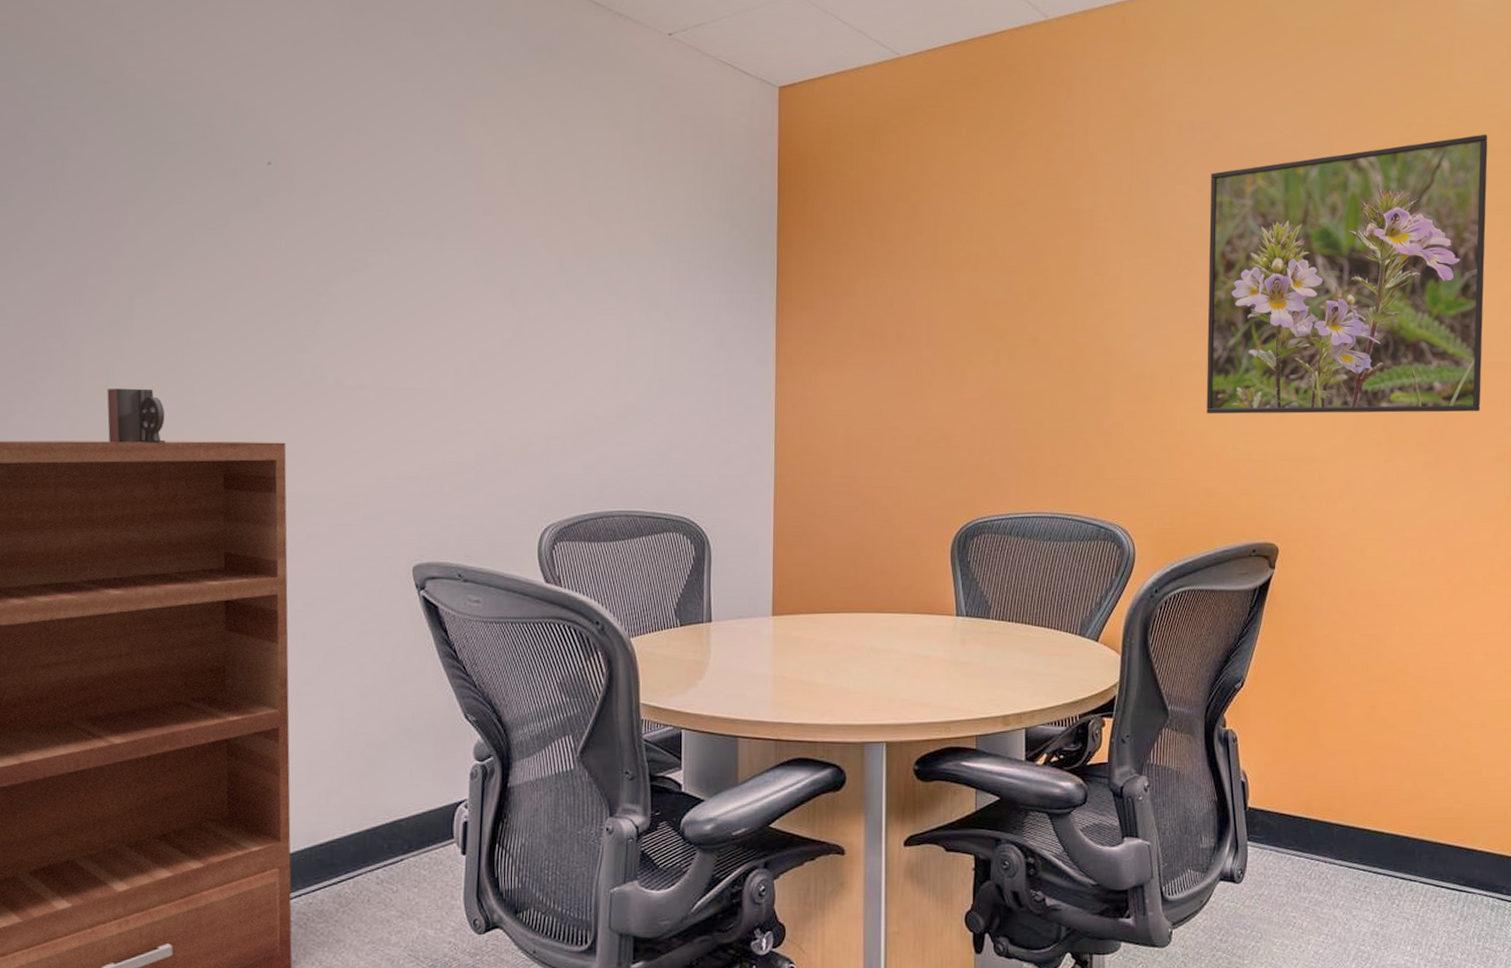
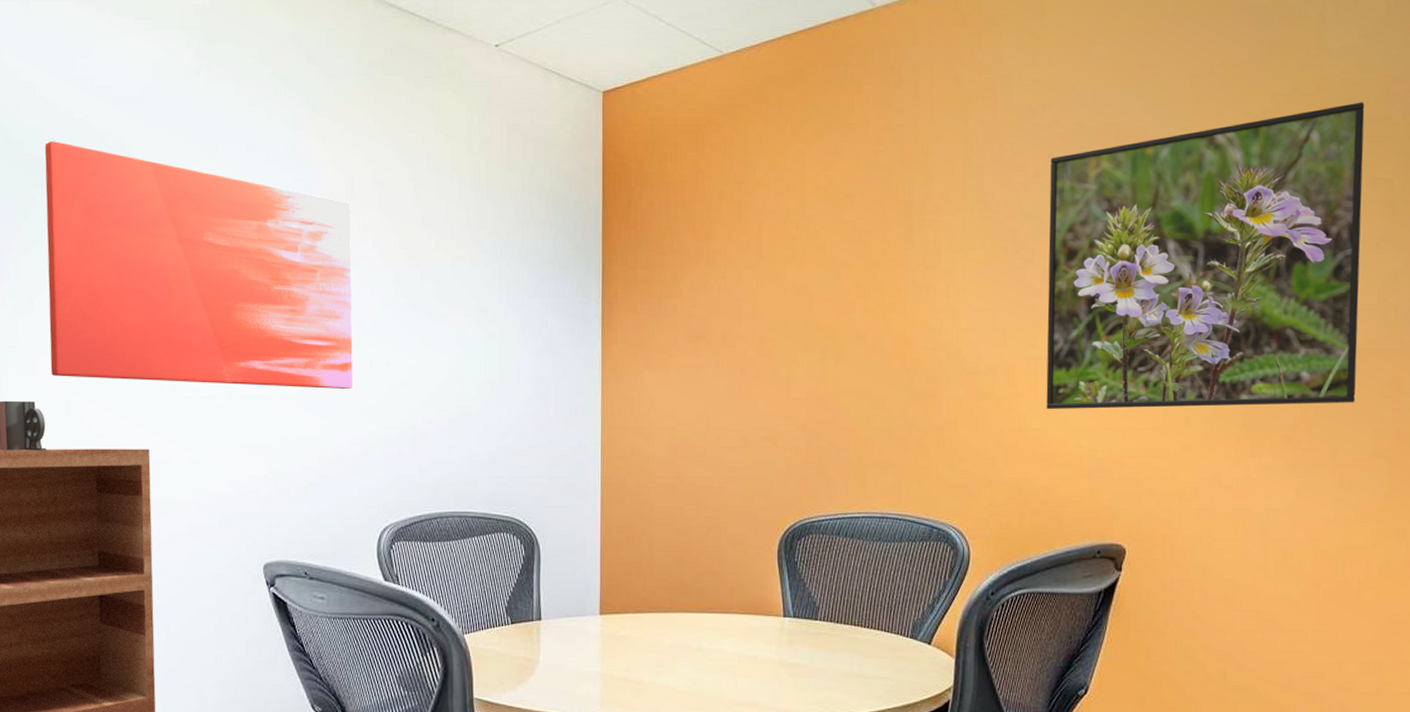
wall art: none [168,108,514,383] -> present [44,141,353,390]

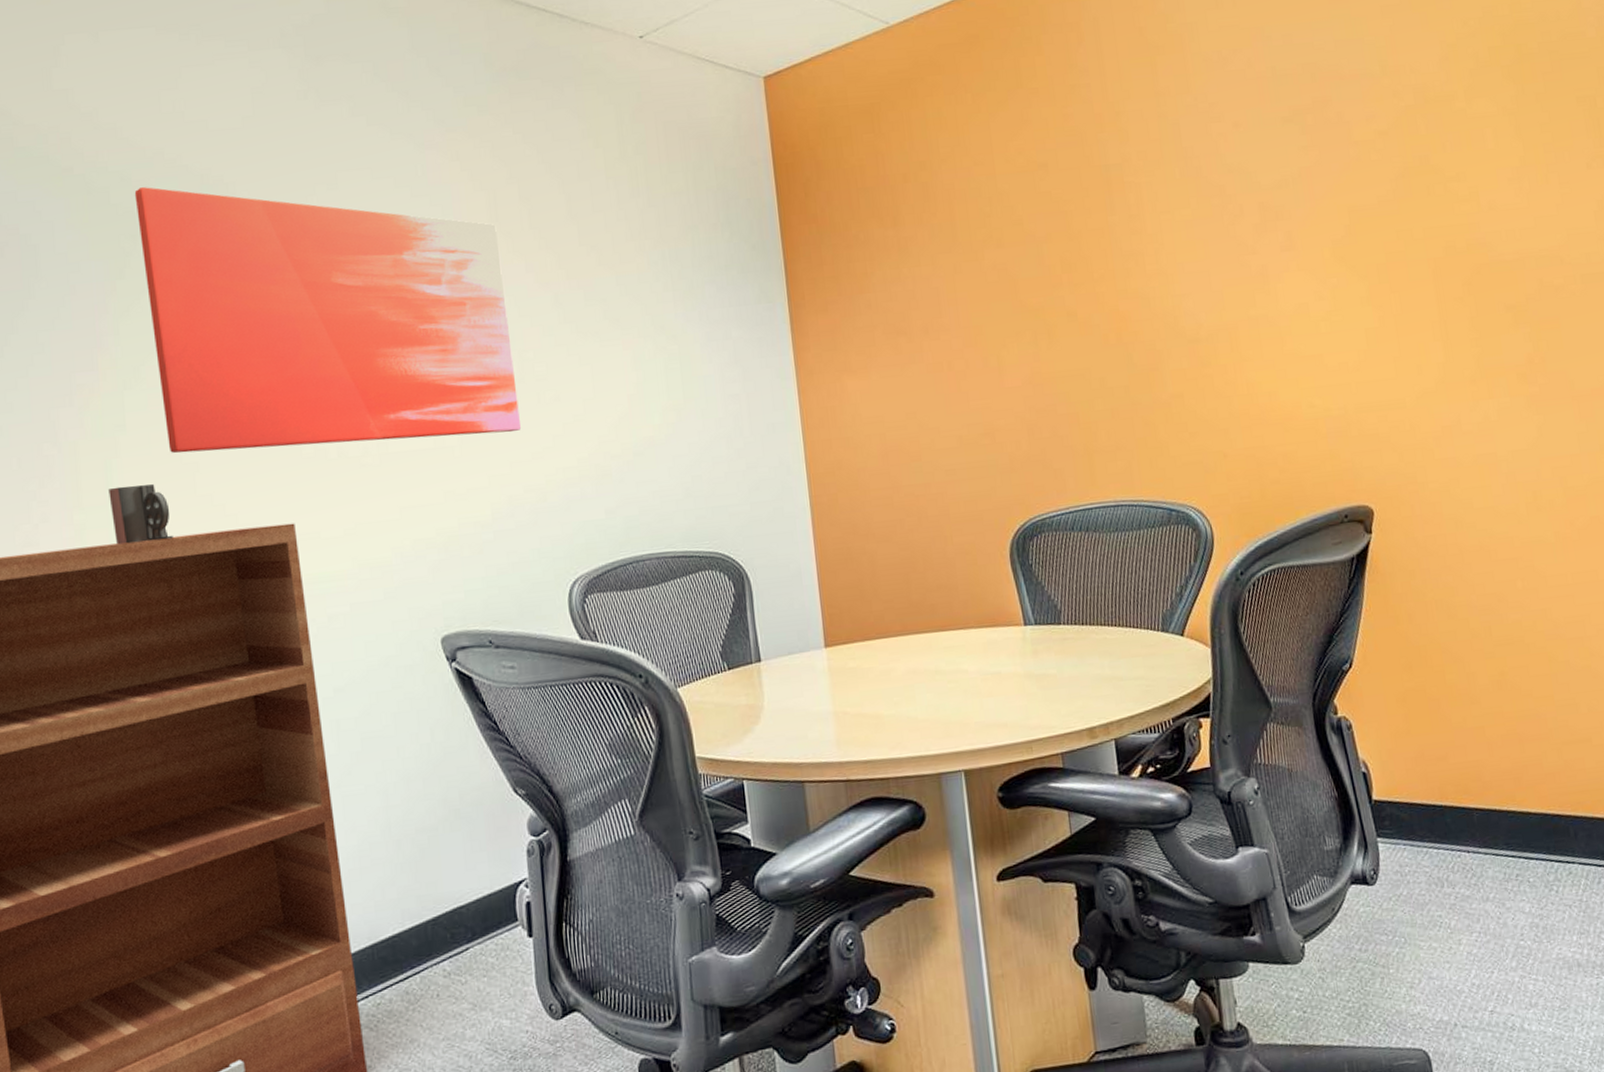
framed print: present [1046,102,1365,410] -> none [1248,19,1586,372]

